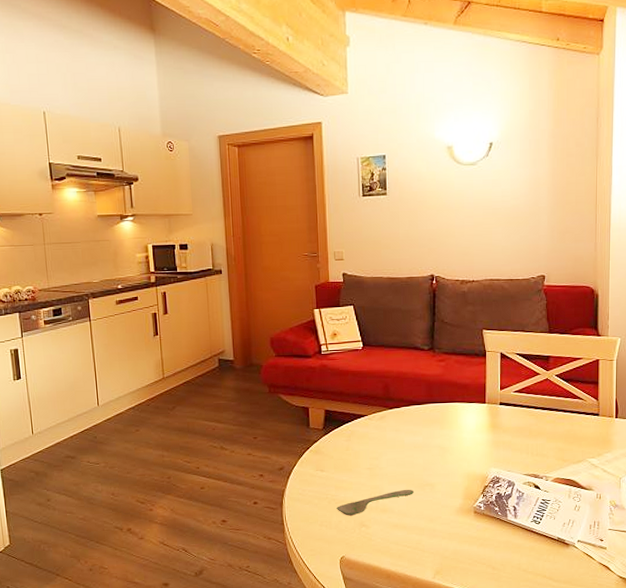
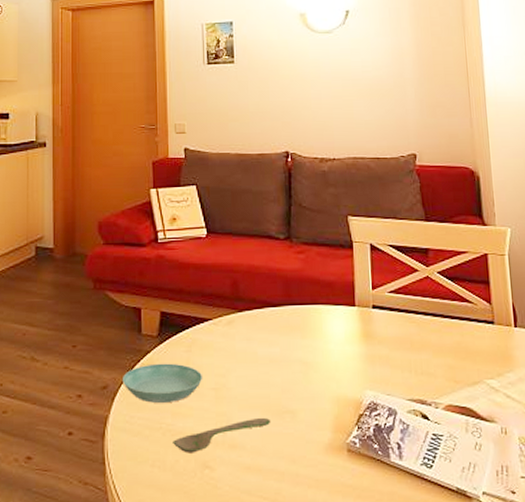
saucer: none [295,449,359,480] -> present [122,363,202,404]

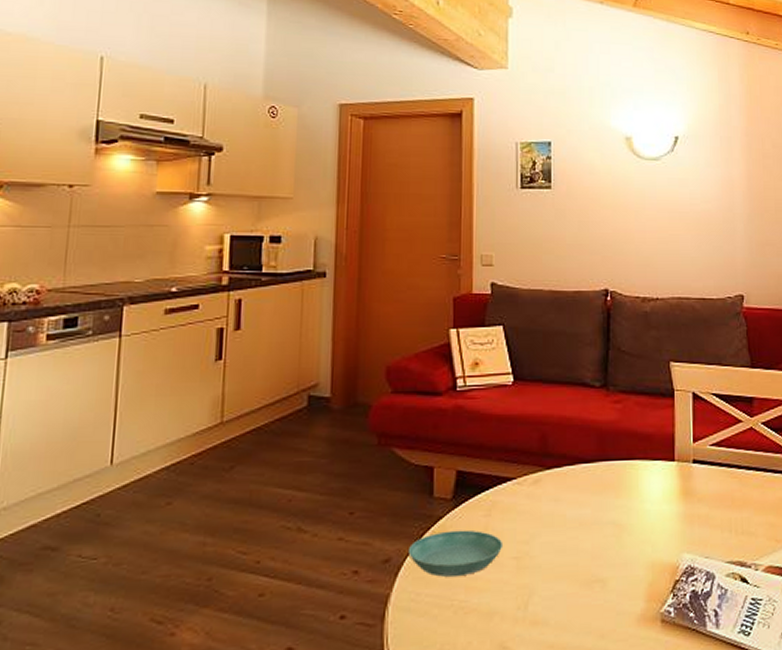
spoon: present [173,417,271,453] -> none [465,588,579,634]

